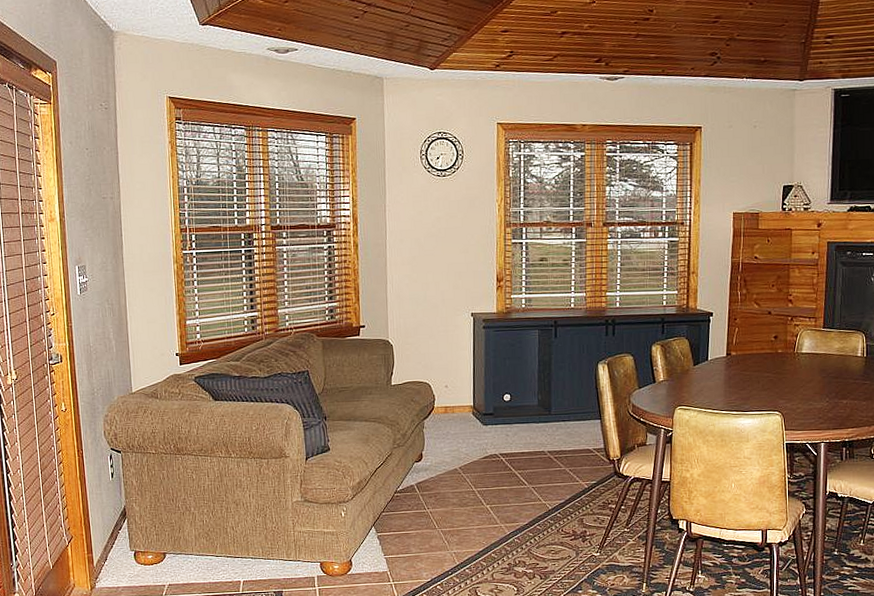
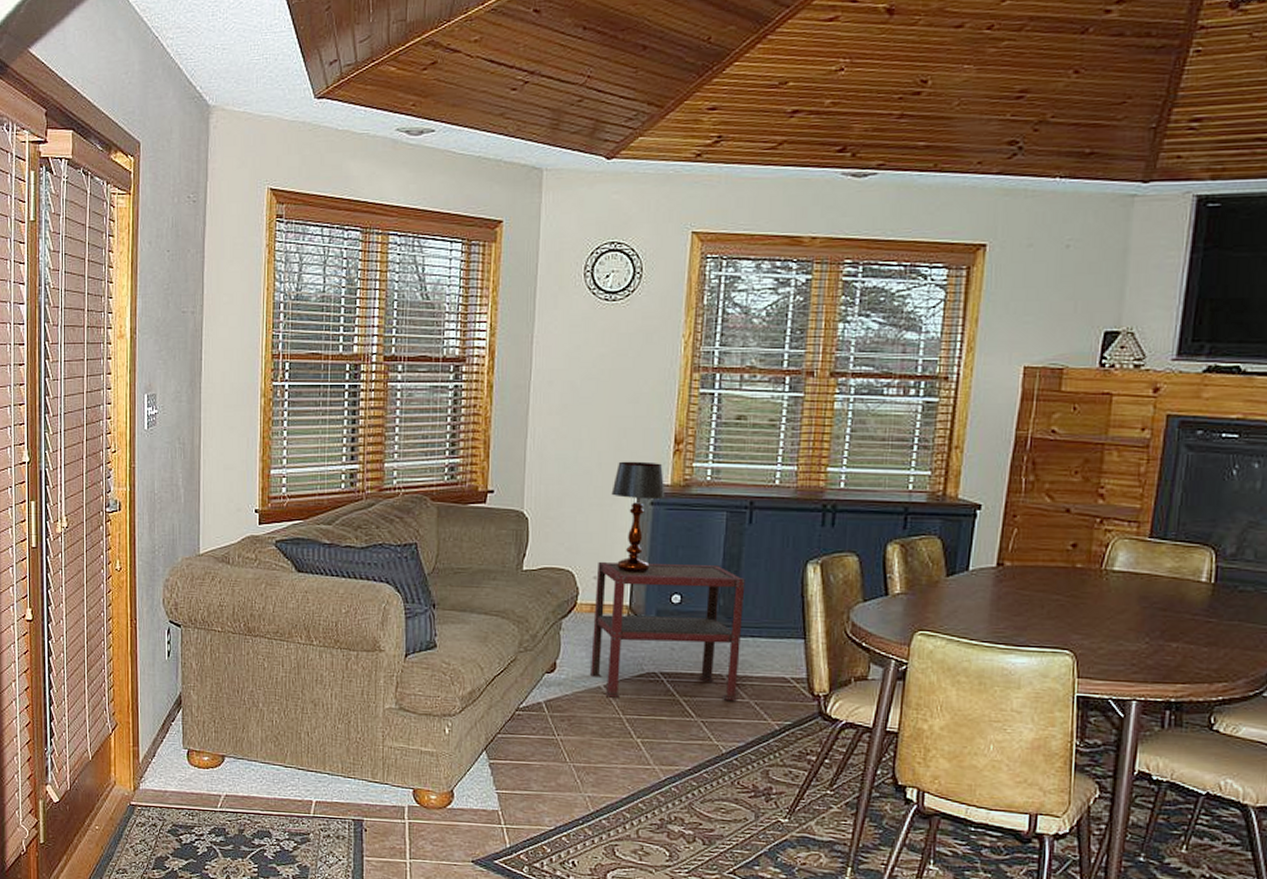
side table: none [447,370,556,476] -> present [589,561,746,701]
table lamp: none [453,296,493,380] -> present [611,461,666,572]

